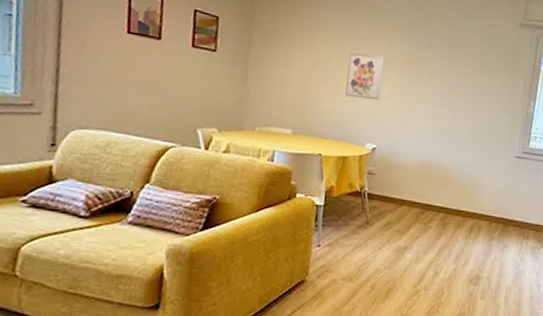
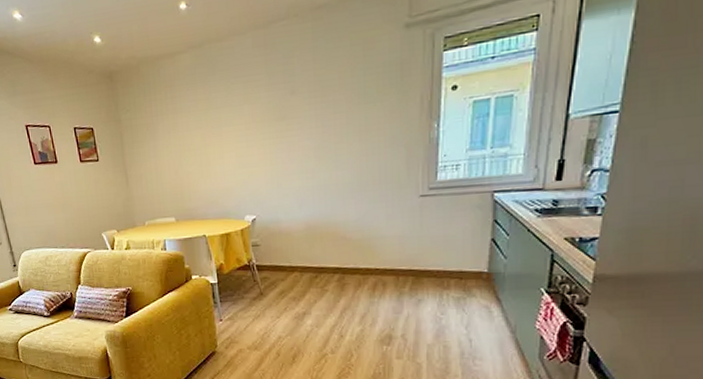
wall art: present [345,53,385,101] -> none [211,120,250,173]

